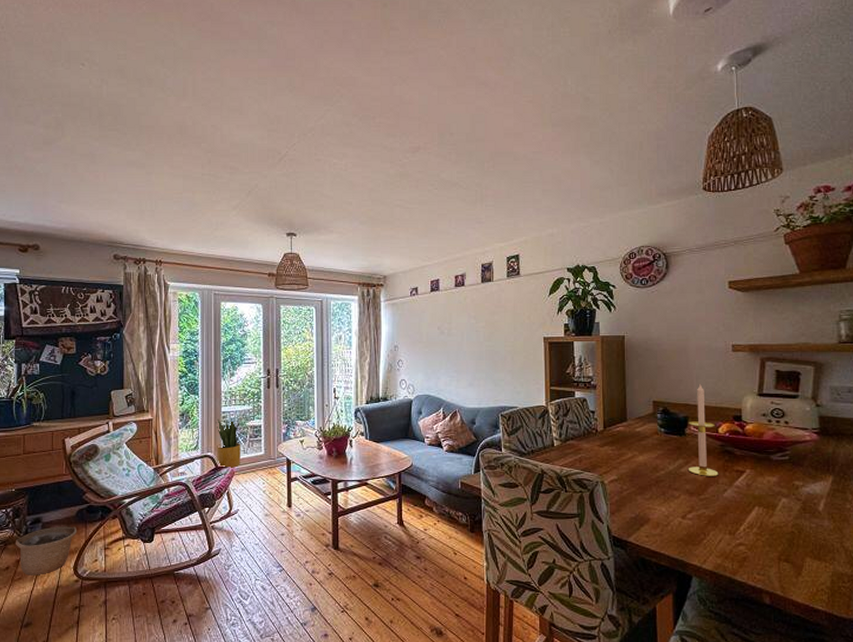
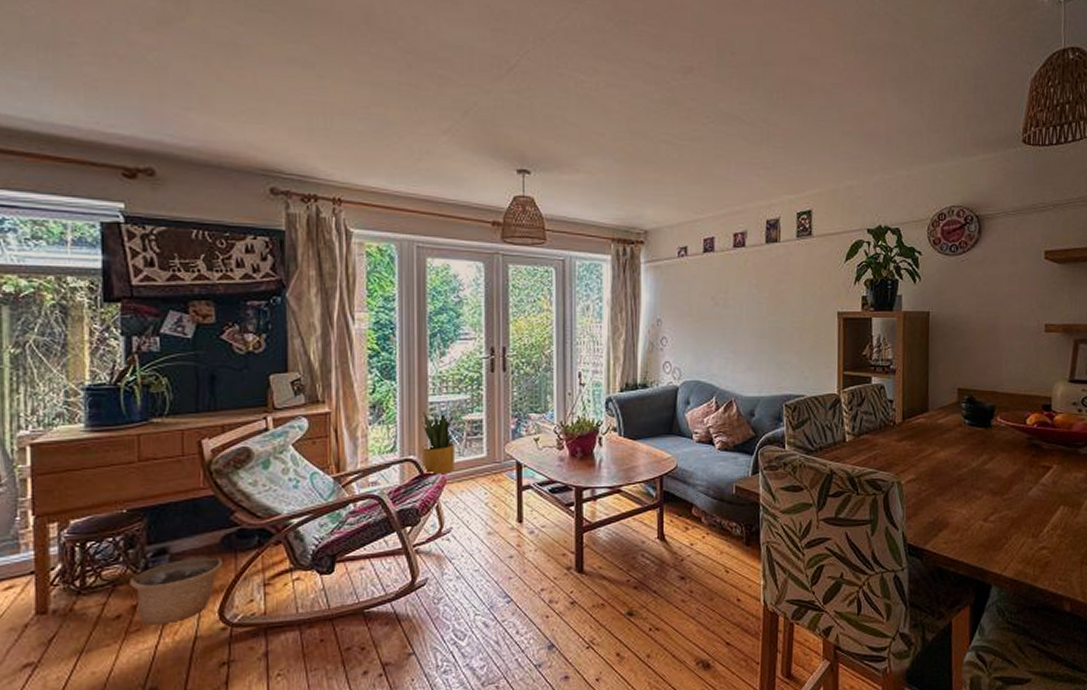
candle: present [688,383,719,476] -> none [992,368,1025,473]

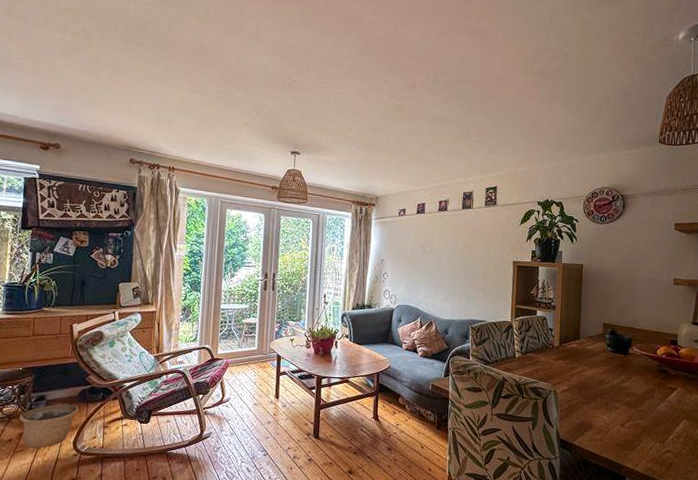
planter: present [420,409,459,476] -> none [213,313,240,361]

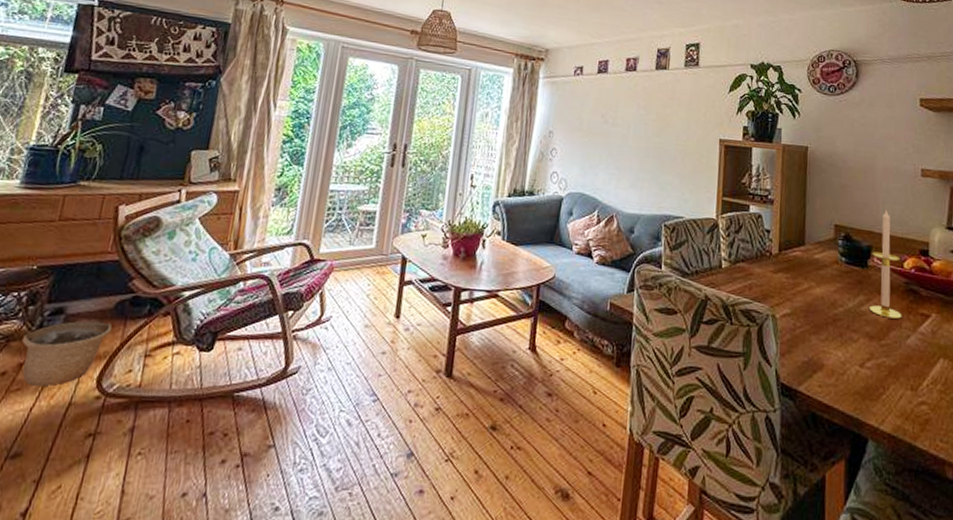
candle: none [628,310,655,392] -> present [868,209,902,319]

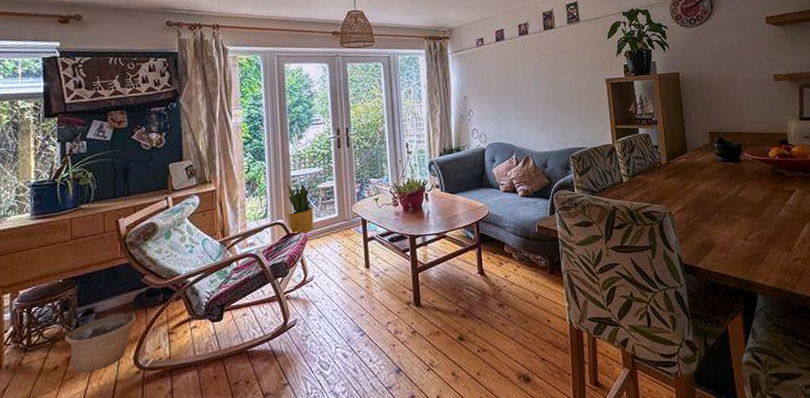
planter: none [313,196,354,263] -> present [285,182,315,235]
candle: present [868,209,902,319] -> none [742,112,773,199]

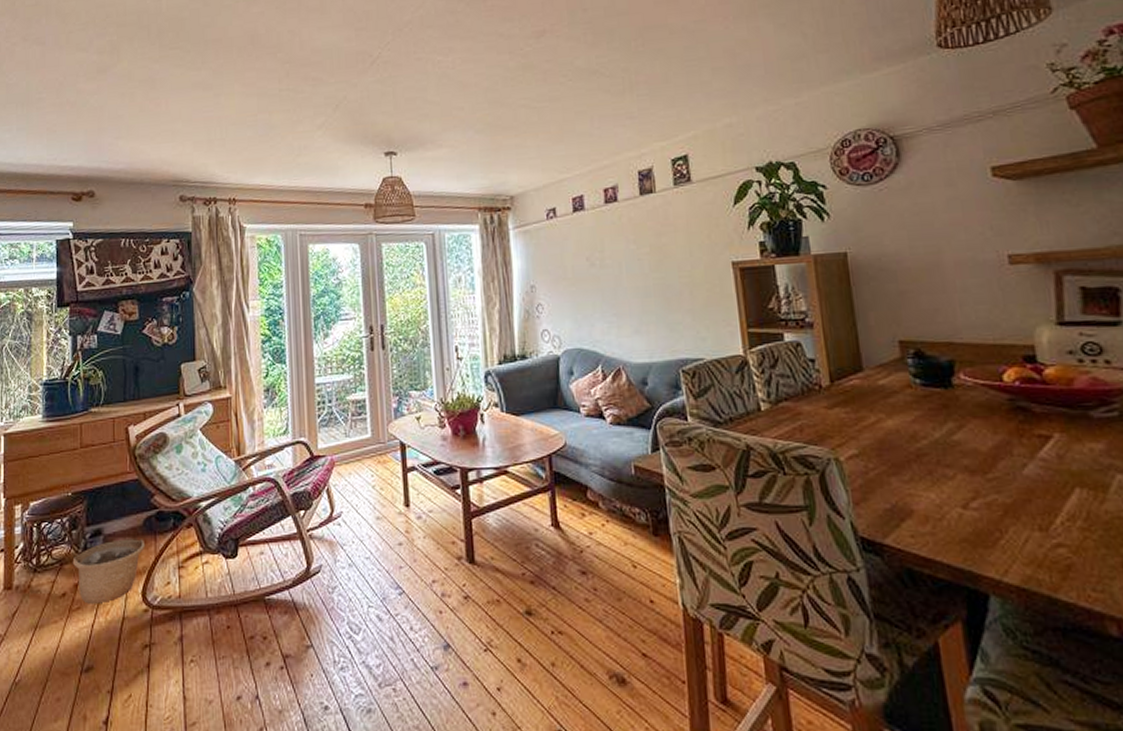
planter: present [285,182,315,235] -> none [308,391,344,458]

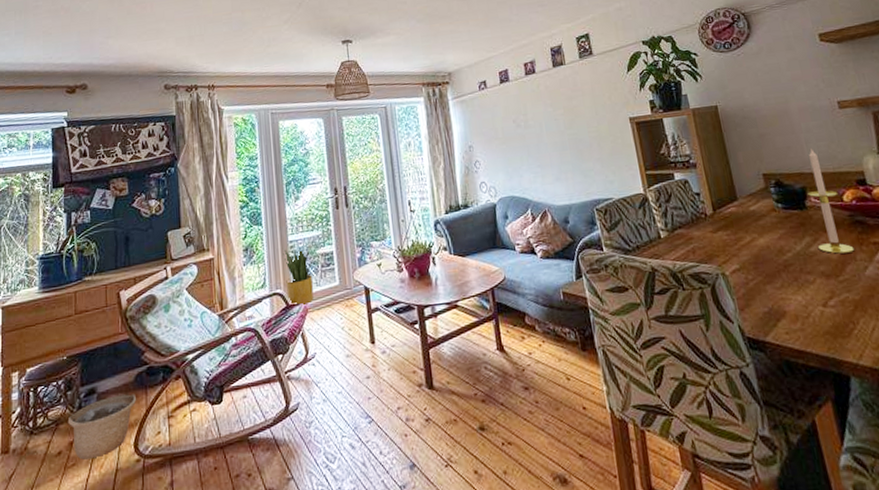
planter: none [308,391,344,458] -> present [282,248,314,306]
candle: none [956,312,1012,446] -> present [807,148,855,254]

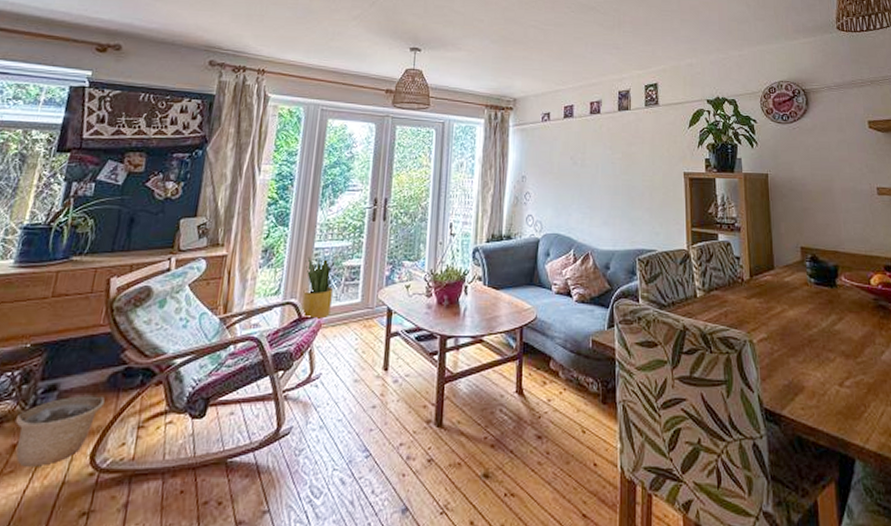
candle: present [807,148,855,254] -> none [839,228,875,335]

